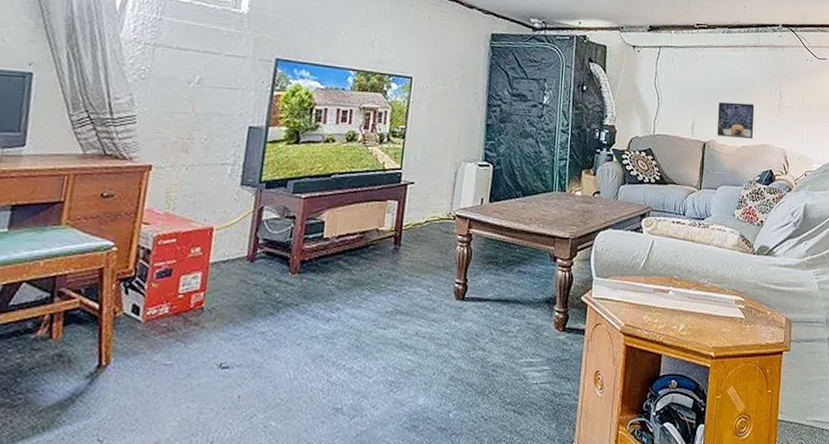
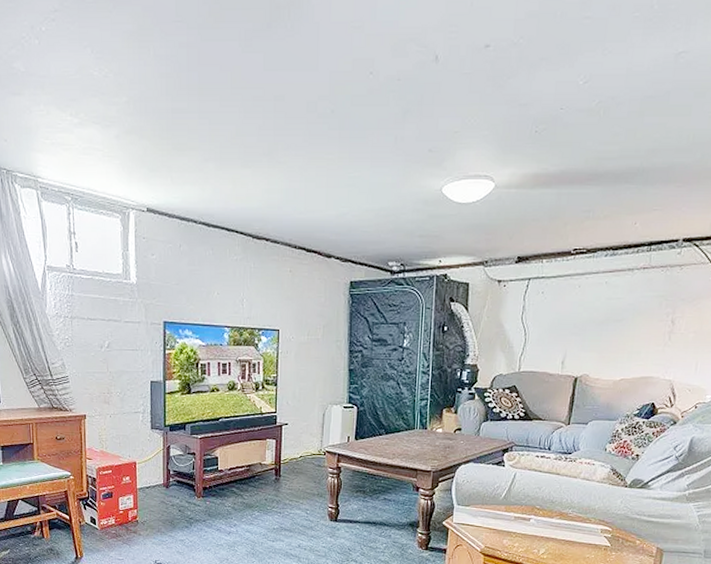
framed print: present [717,102,755,138] -> none [591,333,639,371]

